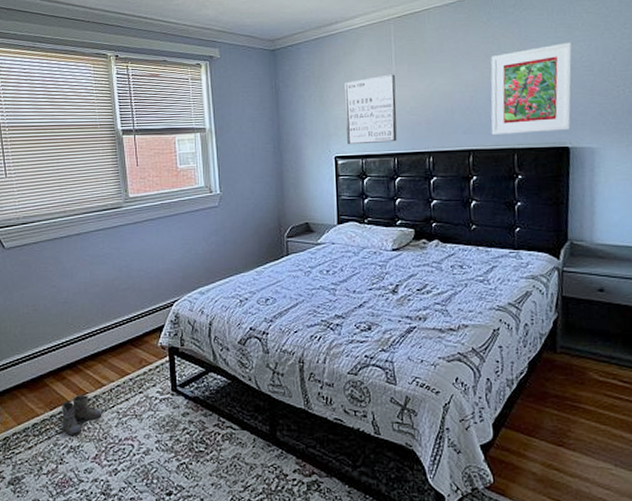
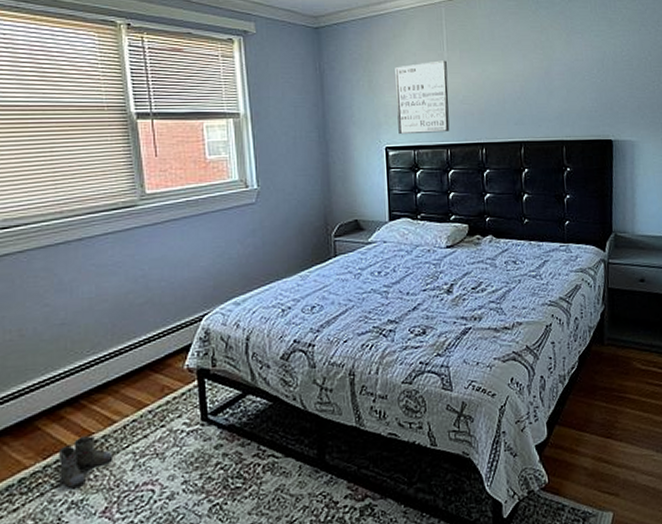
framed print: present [491,42,573,135] -> none [540,36,614,126]

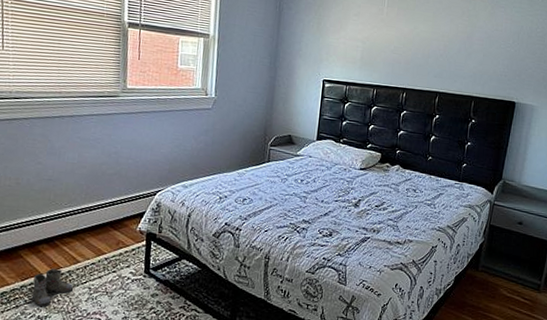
wall art: present [395,60,450,135] -> none [336,14,385,75]

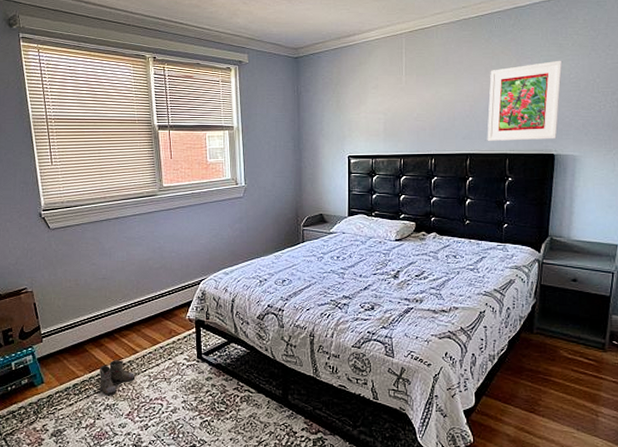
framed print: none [456,13,532,88] -> present [487,60,563,141]

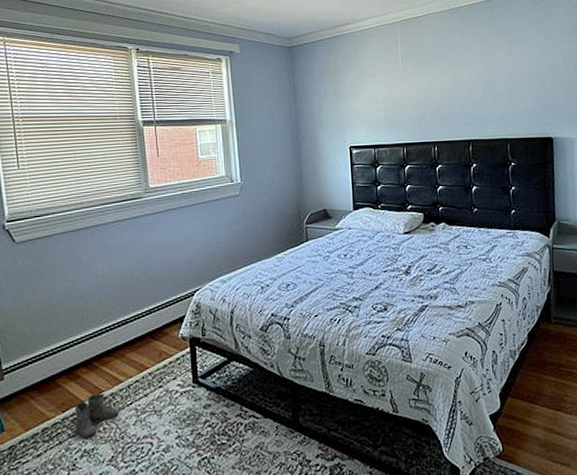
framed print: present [487,60,563,141] -> none [484,46,553,126]

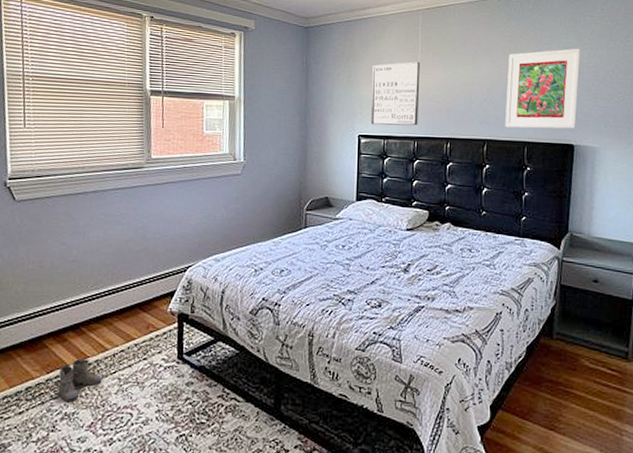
wall art: none [357,71,405,136] -> present [371,61,420,126]
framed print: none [484,46,553,126] -> present [505,48,581,129]

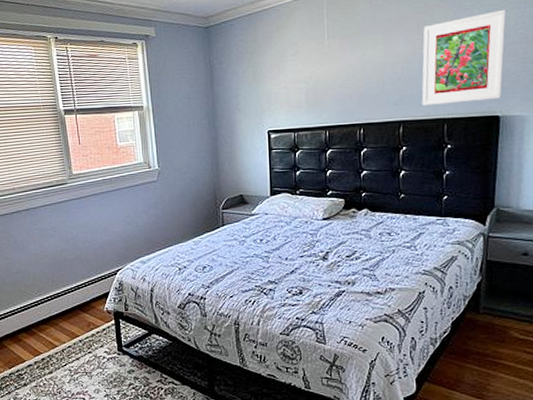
boots: present [52,359,103,402] -> none [17,355,56,390]
wall art: present [371,61,420,126] -> none [277,48,329,119]

